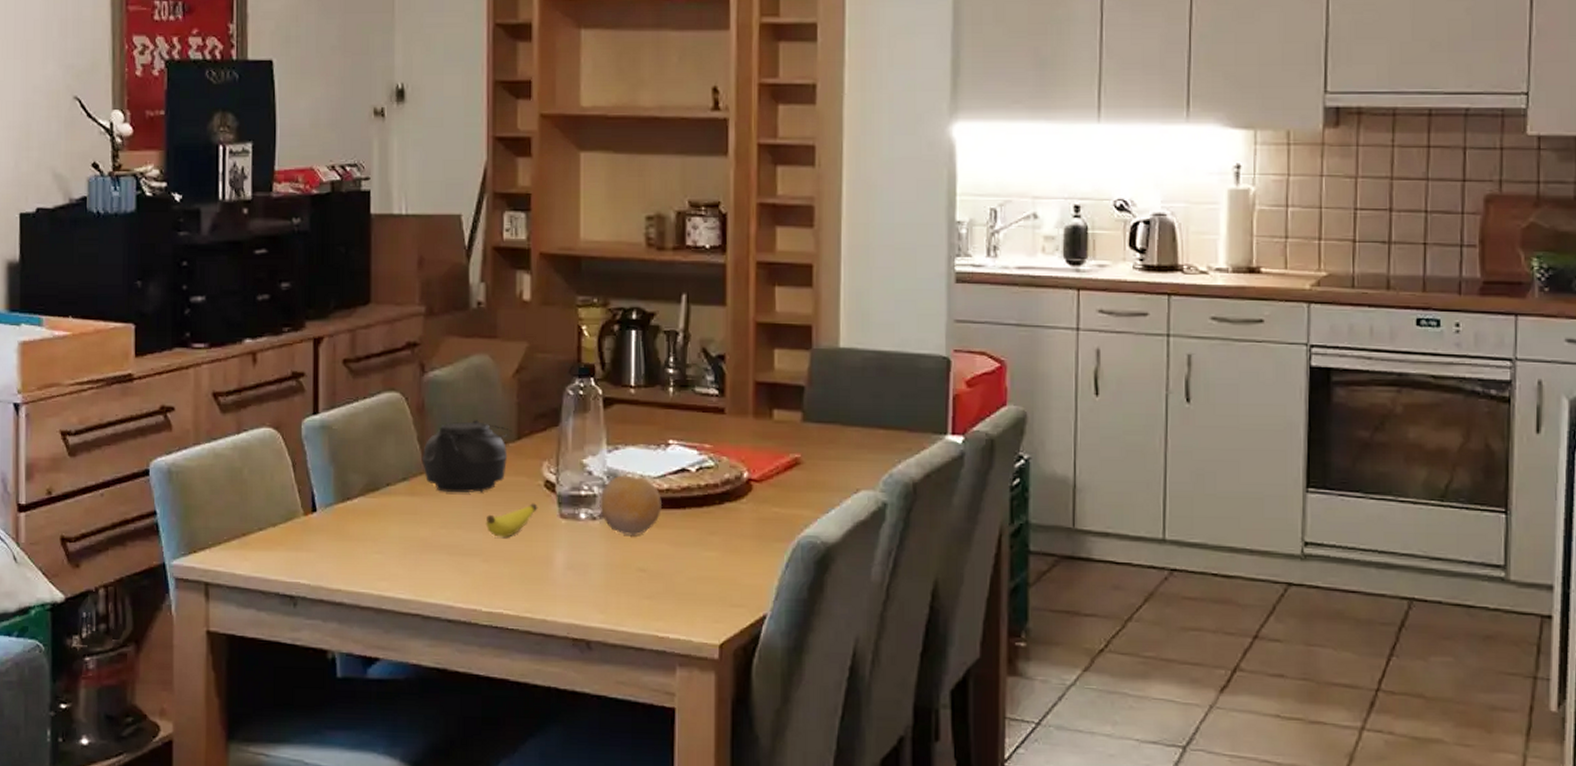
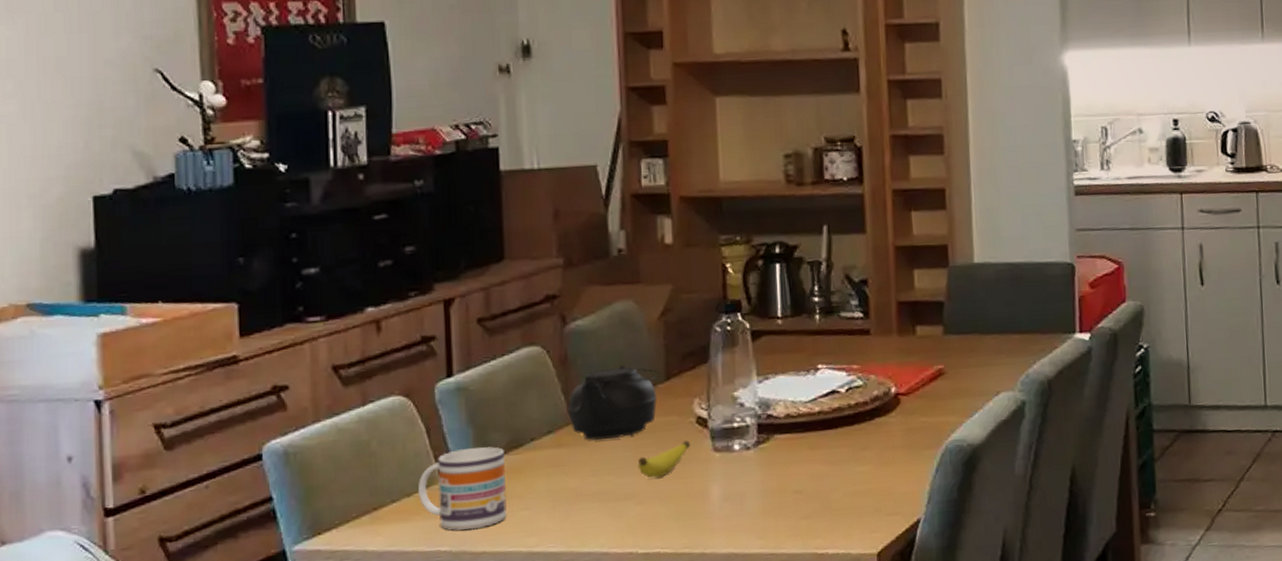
mug: none [283,486,363,567] -> present [418,446,507,530]
fruit: present [600,475,661,535] -> none [753,403,814,460]

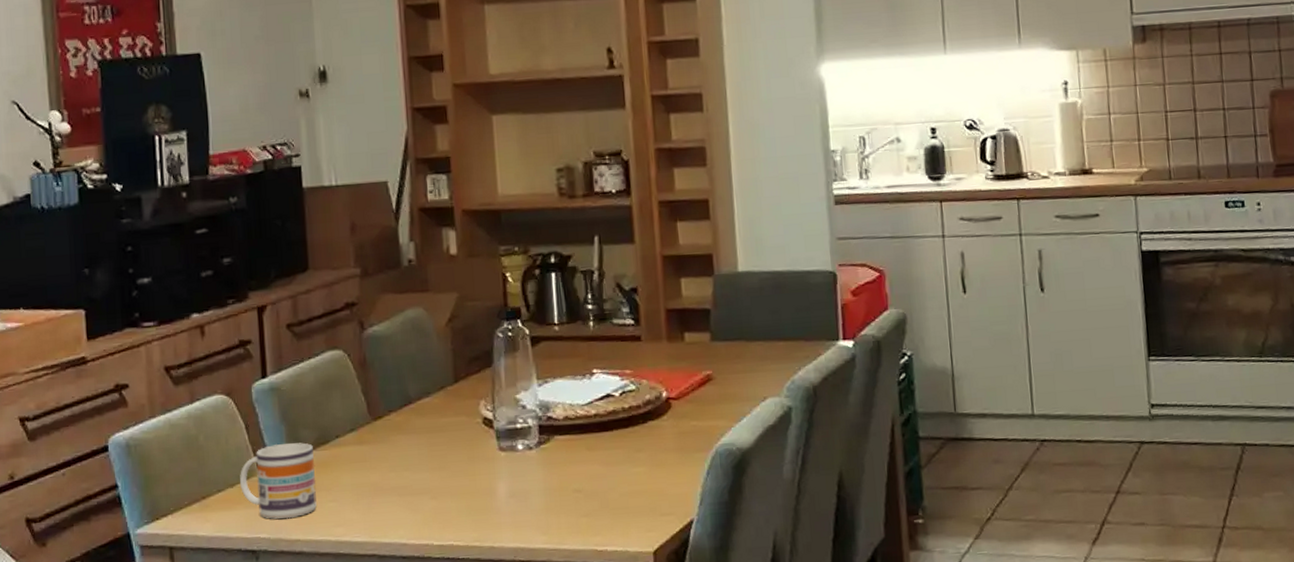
teapot: present [567,365,660,440] -> none [367,368,449,438]
banana: present [637,440,691,478] -> none [431,440,479,475]

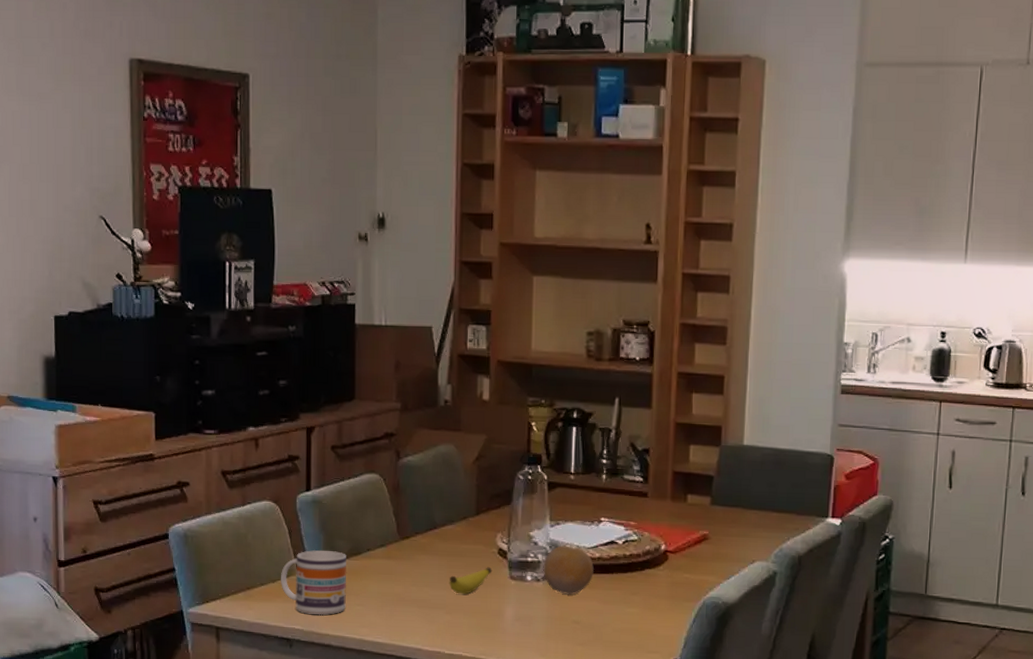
banana: none [431,440,479,475] -> present [449,567,492,594]
fruit: none [534,405,591,460] -> present [543,545,594,594]

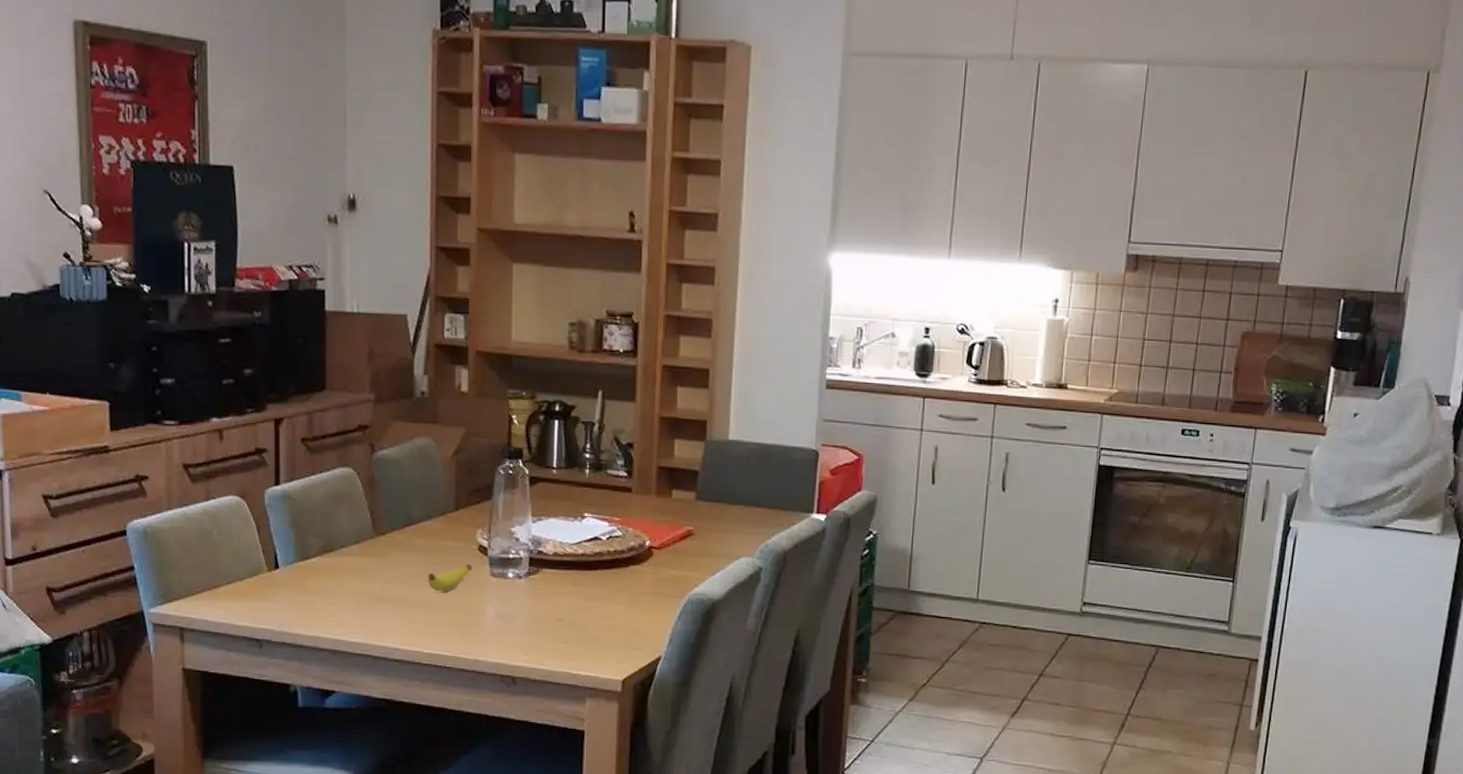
mug: present [281,550,347,616] -> none [249,547,320,615]
fruit: present [543,545,594,594] -> none [525,542,577,592]

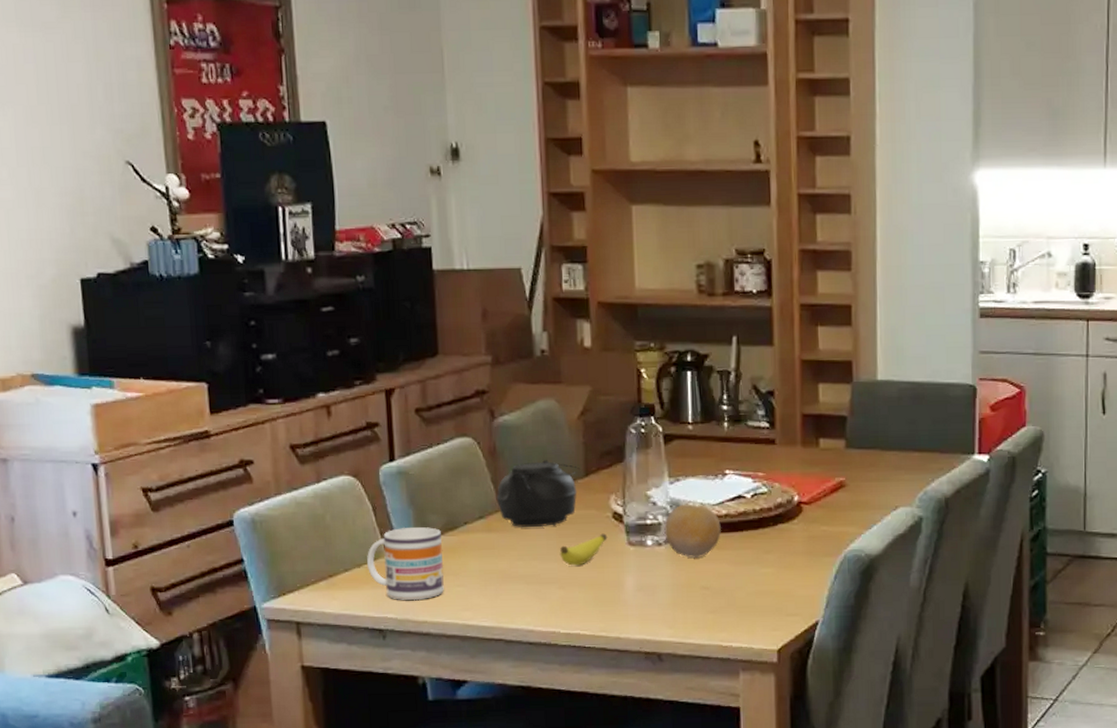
mug: none [249,547,320,615] -> present [367,527,444,601]
teapot: none [372,493,451,554] -> present [496,460,580,527]
fruit: none [525,542,577,592] -> present [664,504,721,558]

